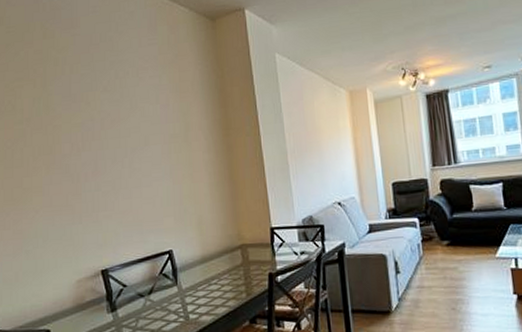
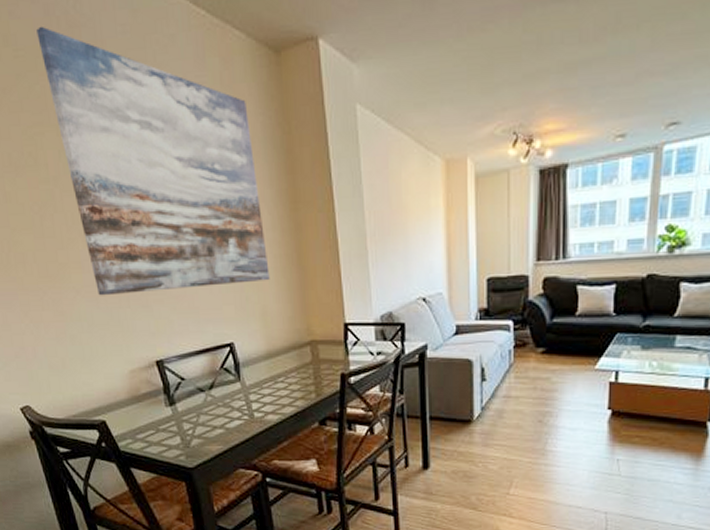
wall art: none [26,10,205,215] -> present [37,26,270,296]

